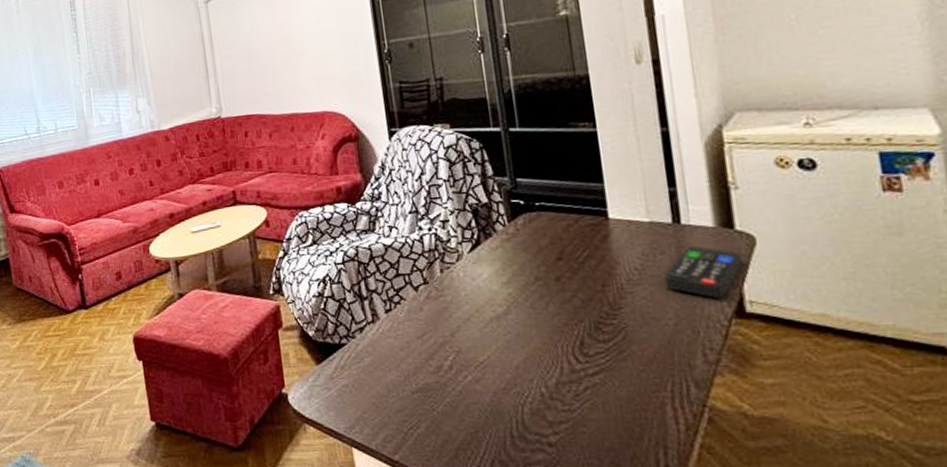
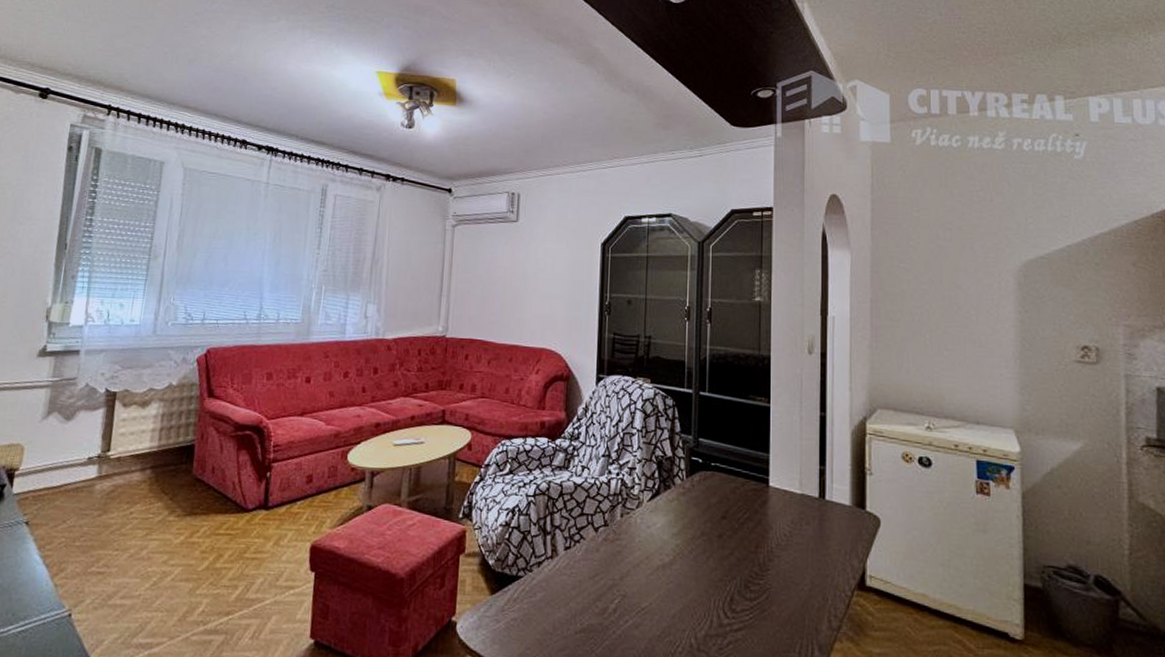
remote control: present [664,245,743,298] -> none [806,519,868,570]

